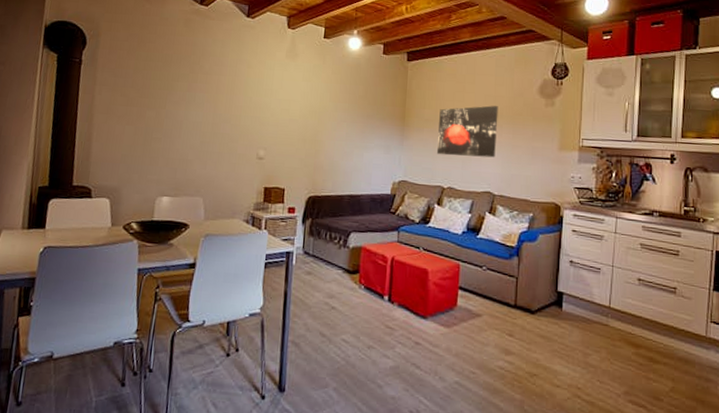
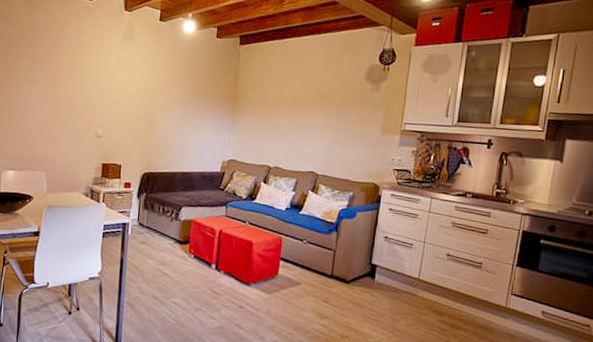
wall art: present [436,105,499,158] -> none [264,89,326,140]

